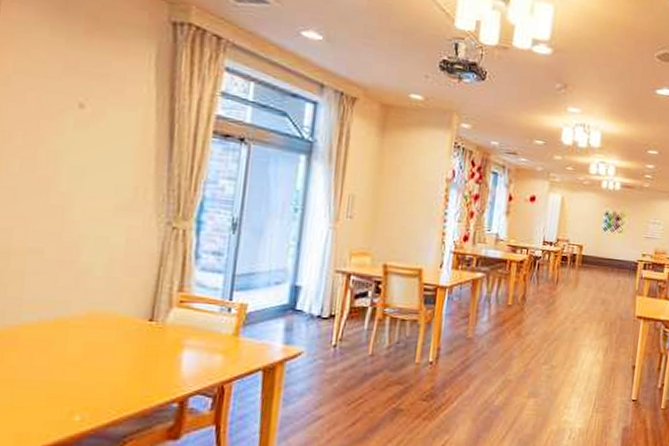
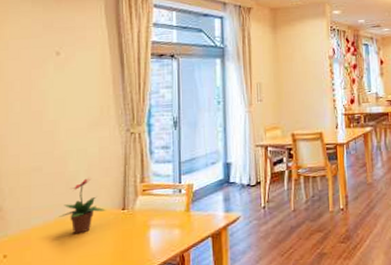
potted flower: none [60,274,127,342] -> present [58,178,106,234]

